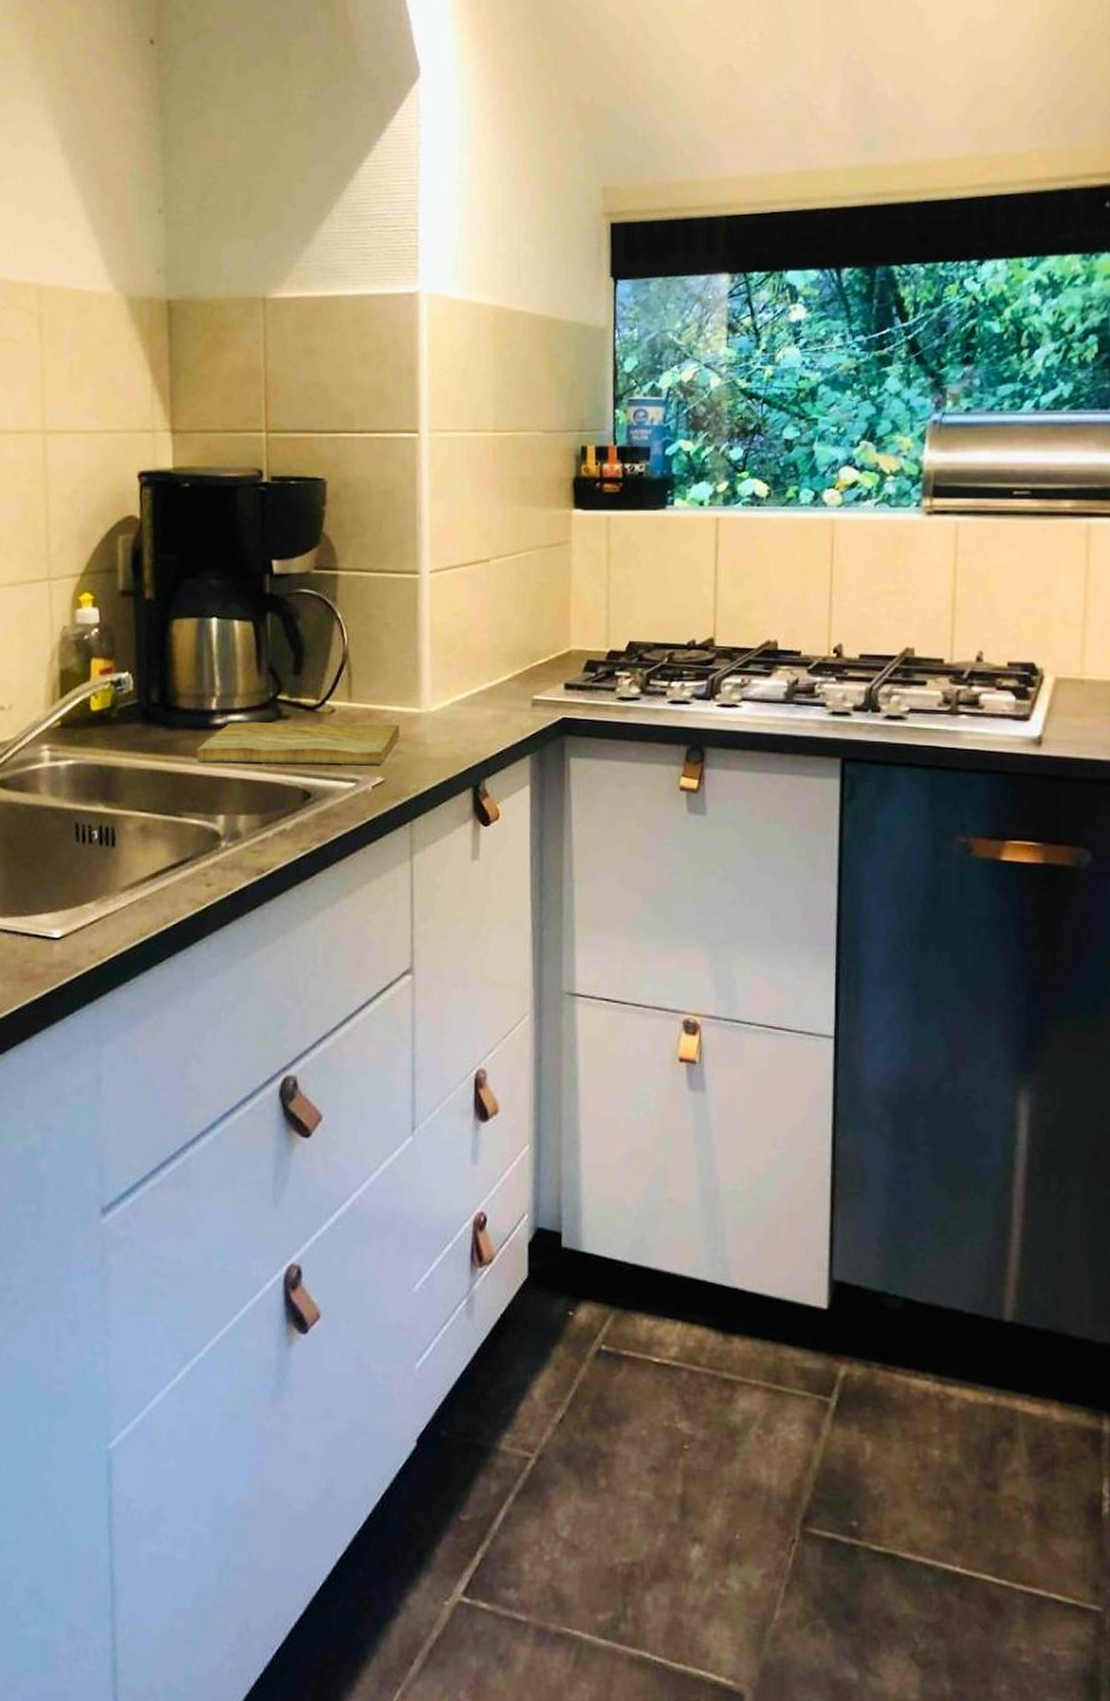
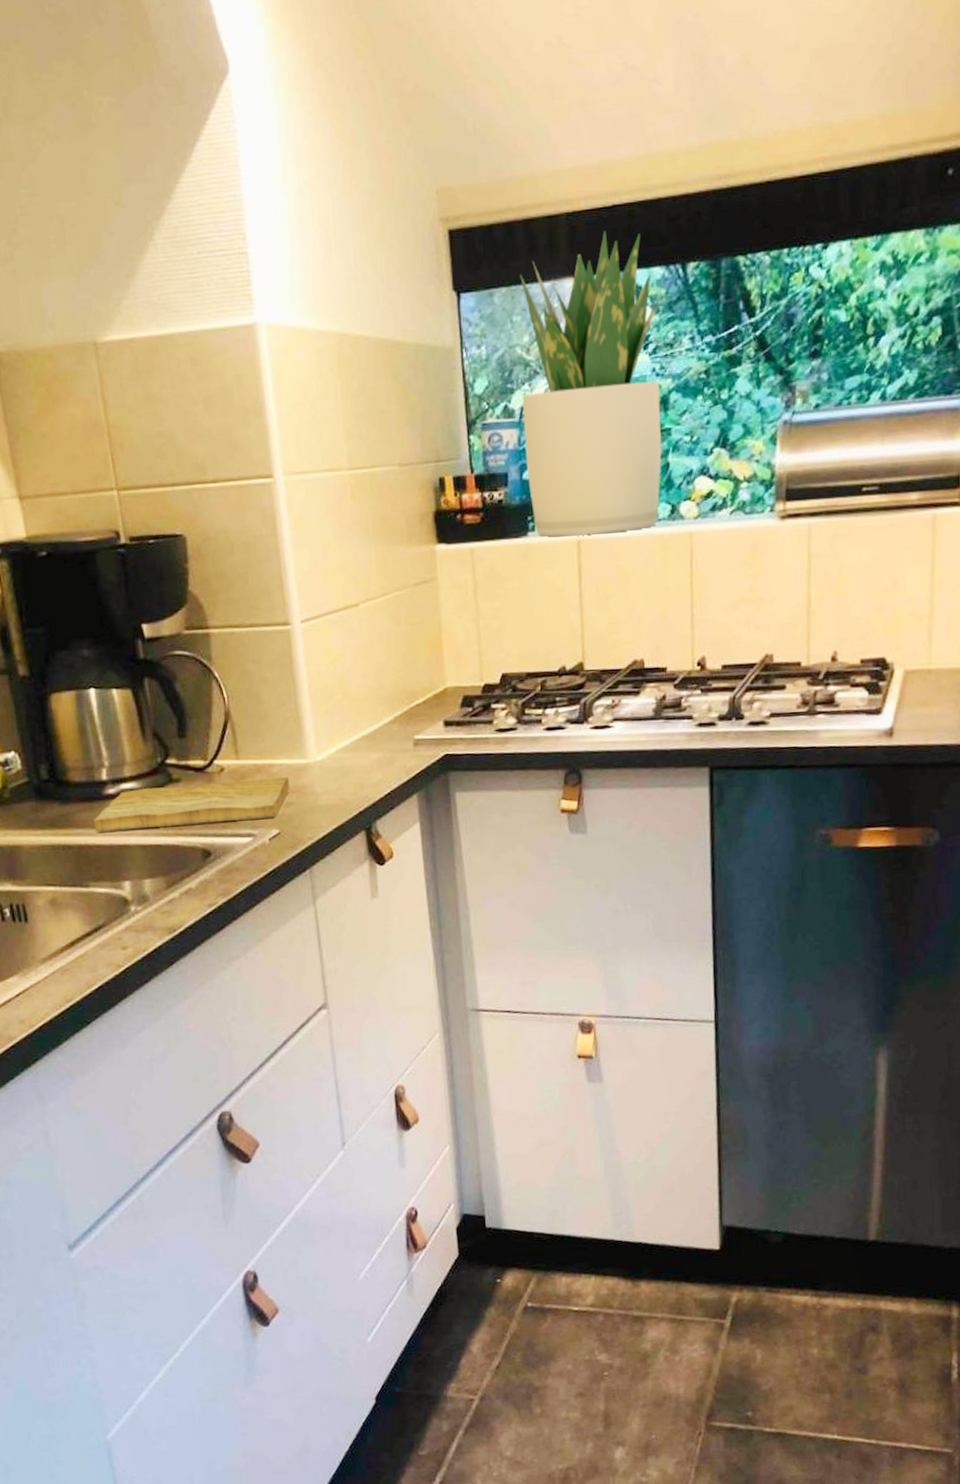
planter: none [669,234,815,514] -> present [520,230,662,537]

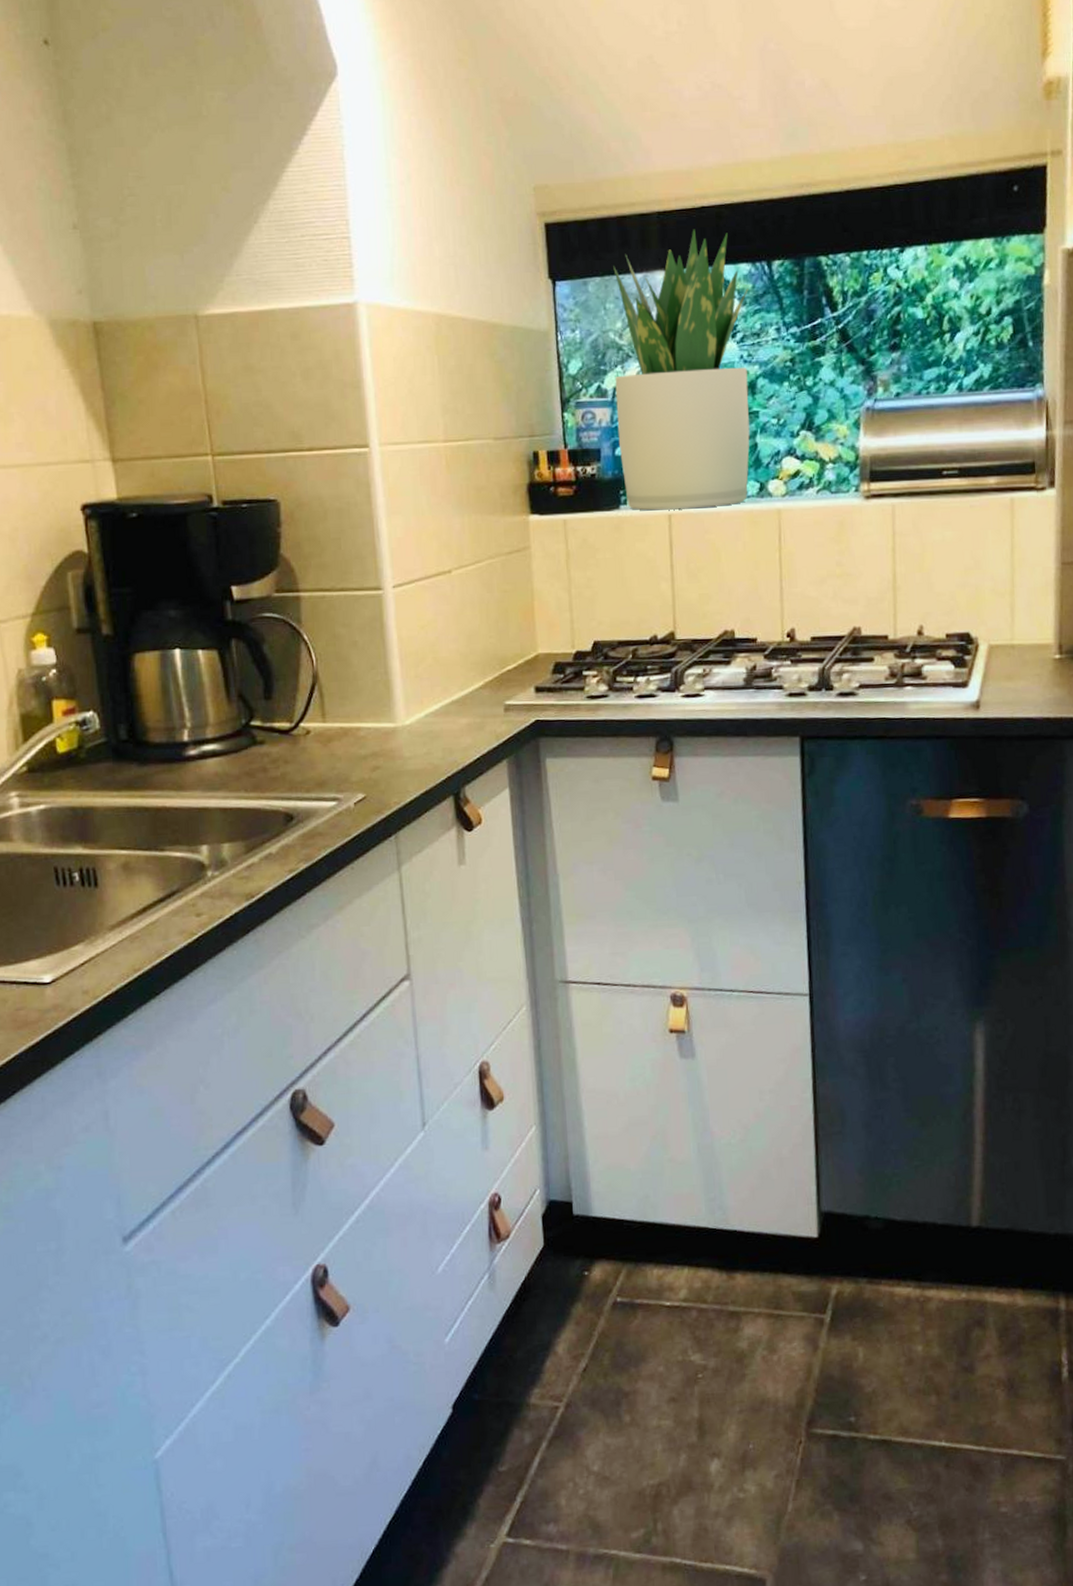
cutting board: present [93,776,290,832] -> none [172,740,377,794]

